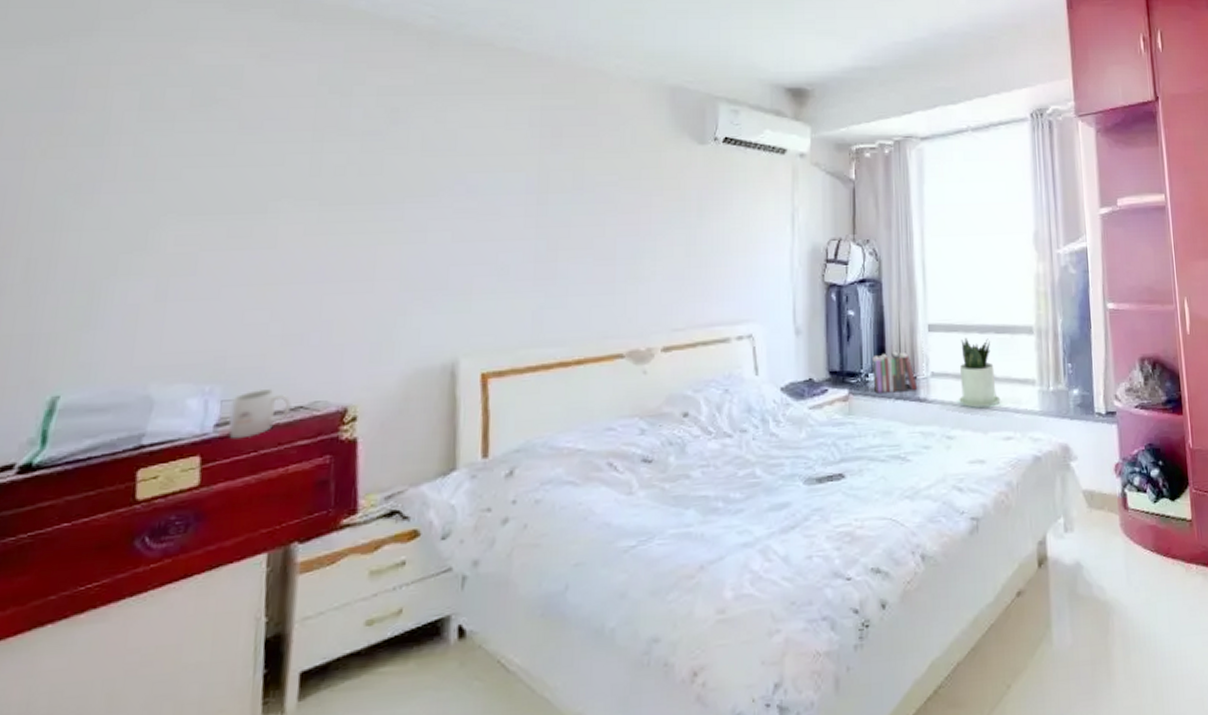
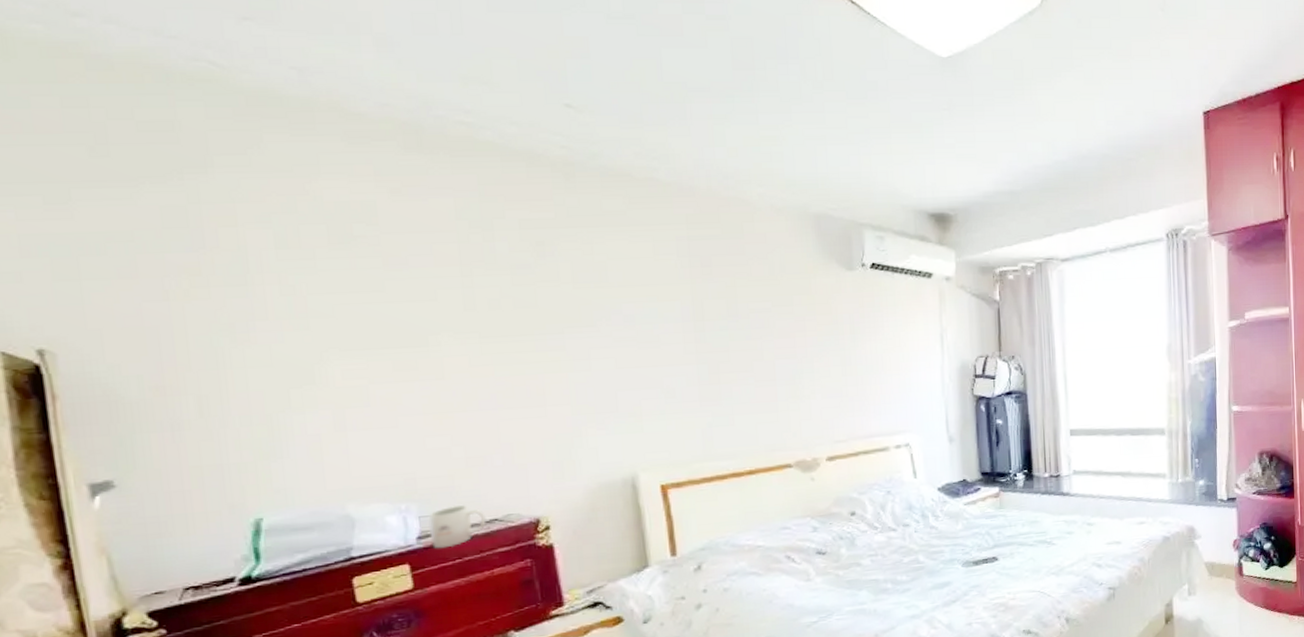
books: present [872,350,917,394] -> none [1020,453,1060,490]
planter: present [959,338,1001,408] -> none [1098,440,1135,499]

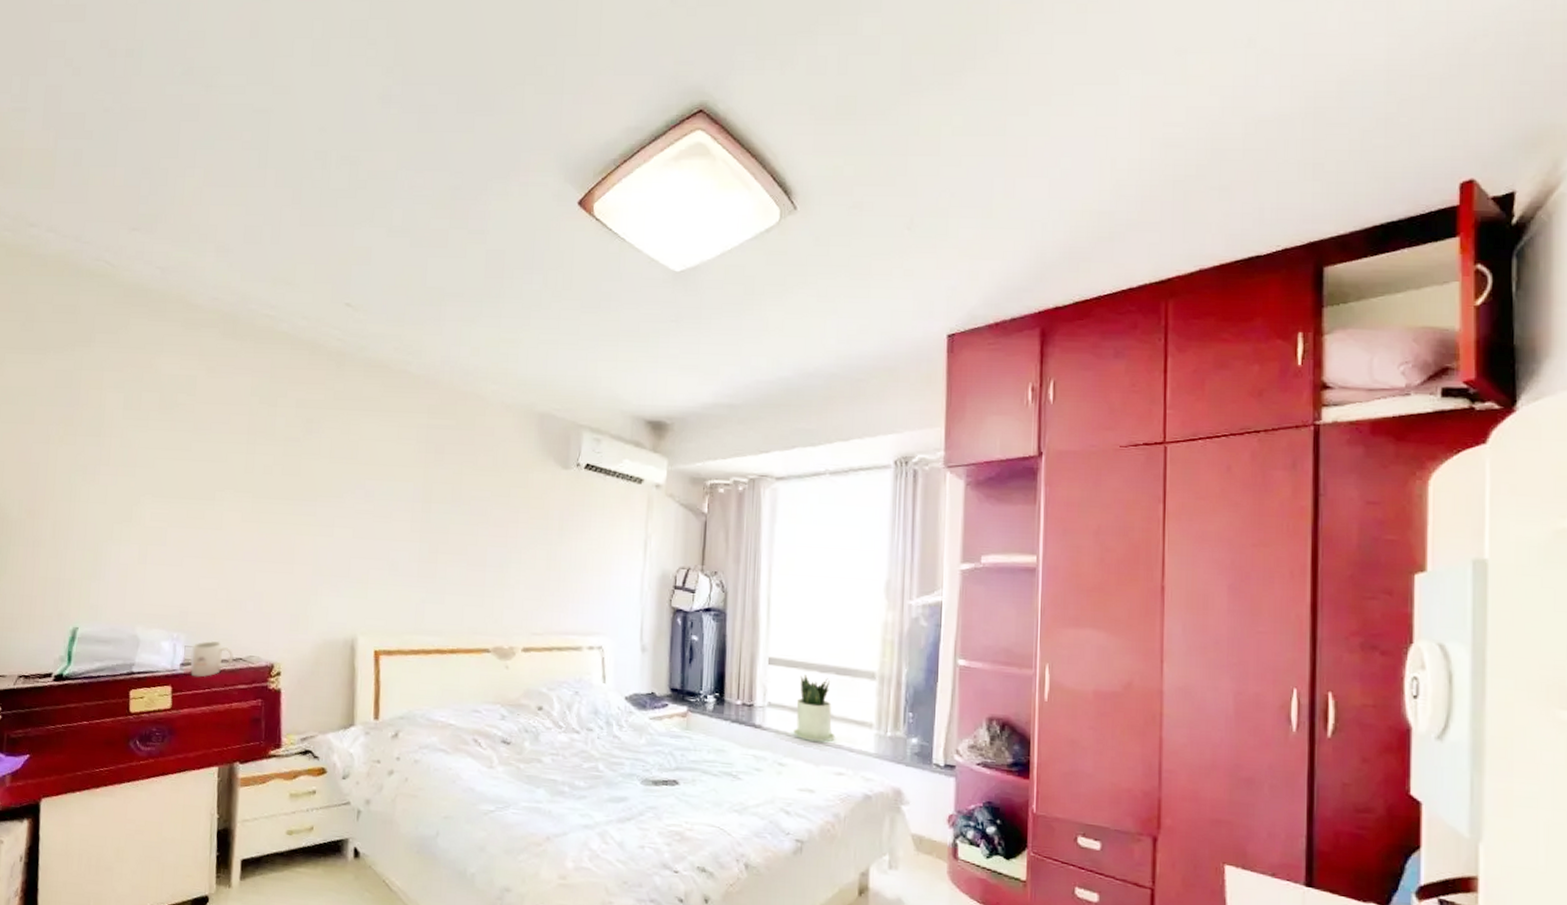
planter: none [1098,440,1135,499] -> present [793,675,835,742]

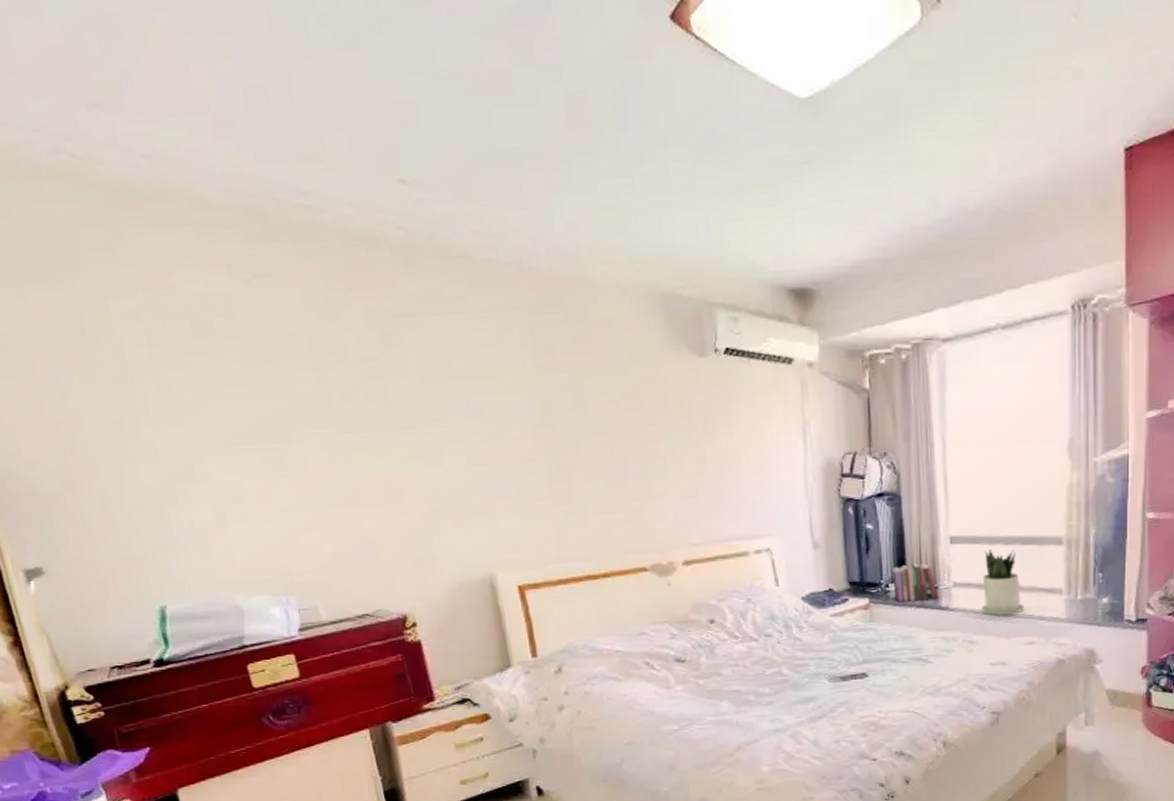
mug: present [190,640,234,678] -> none [306,599,359,641]
books: none [711,677,753,717] -> present [892,562,938,602]

